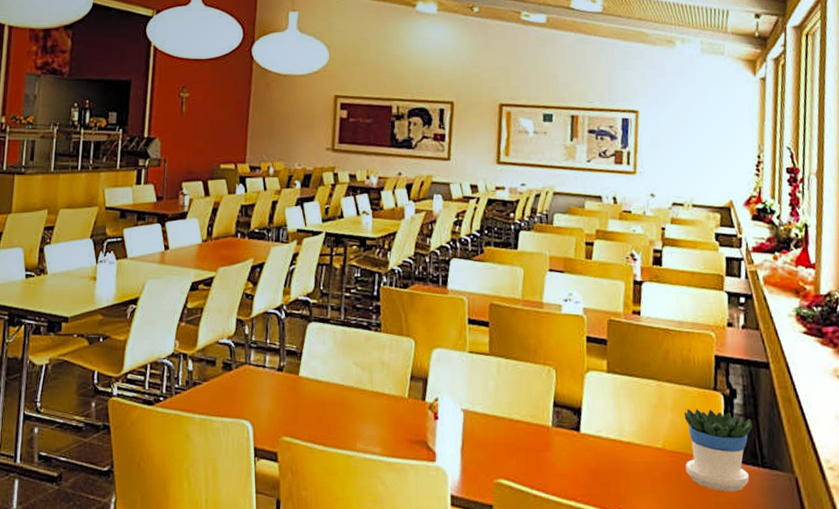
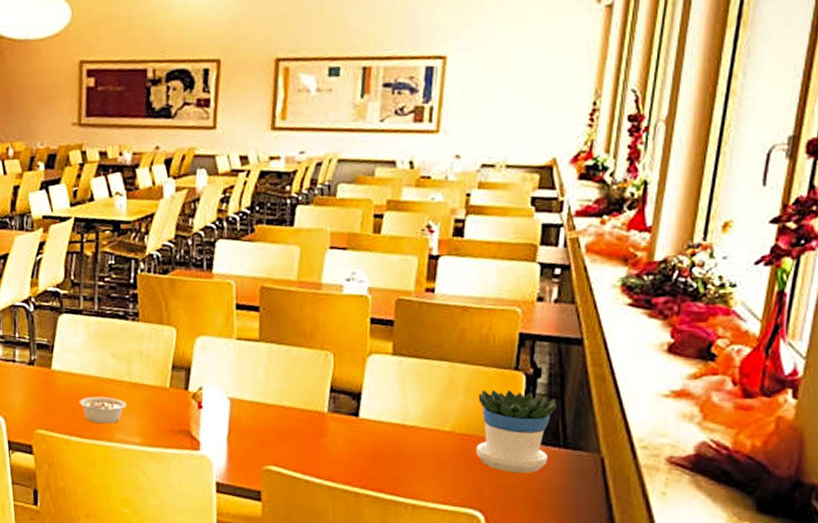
legume: none [323,405,368,433] -> present [79,396,127,424]

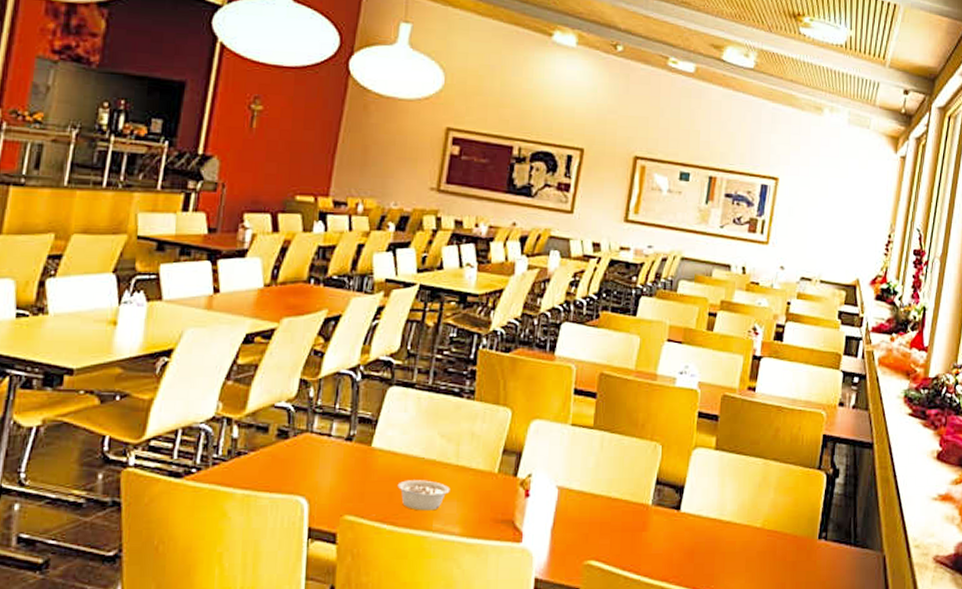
flowerpot: present [476,389,557,474] -> none [782,488,851,571]

